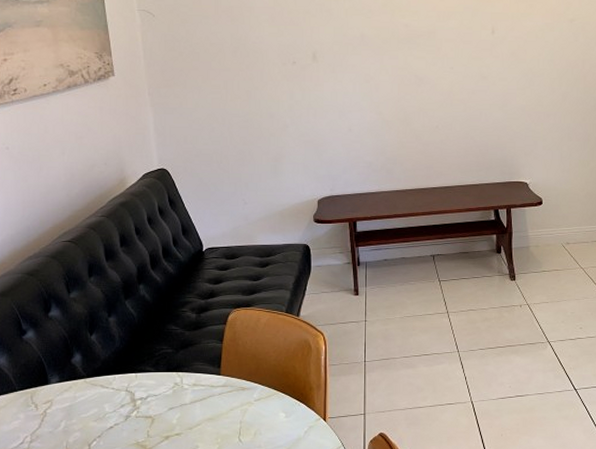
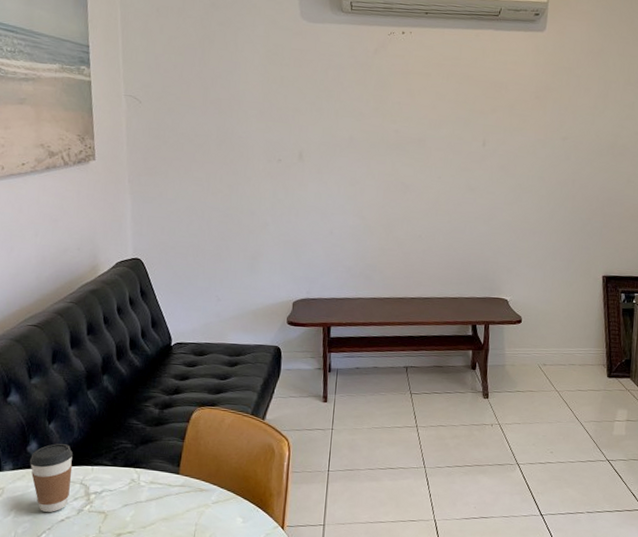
coffee cup: none [74,354,117,421] -> present [29,443,74,513]

